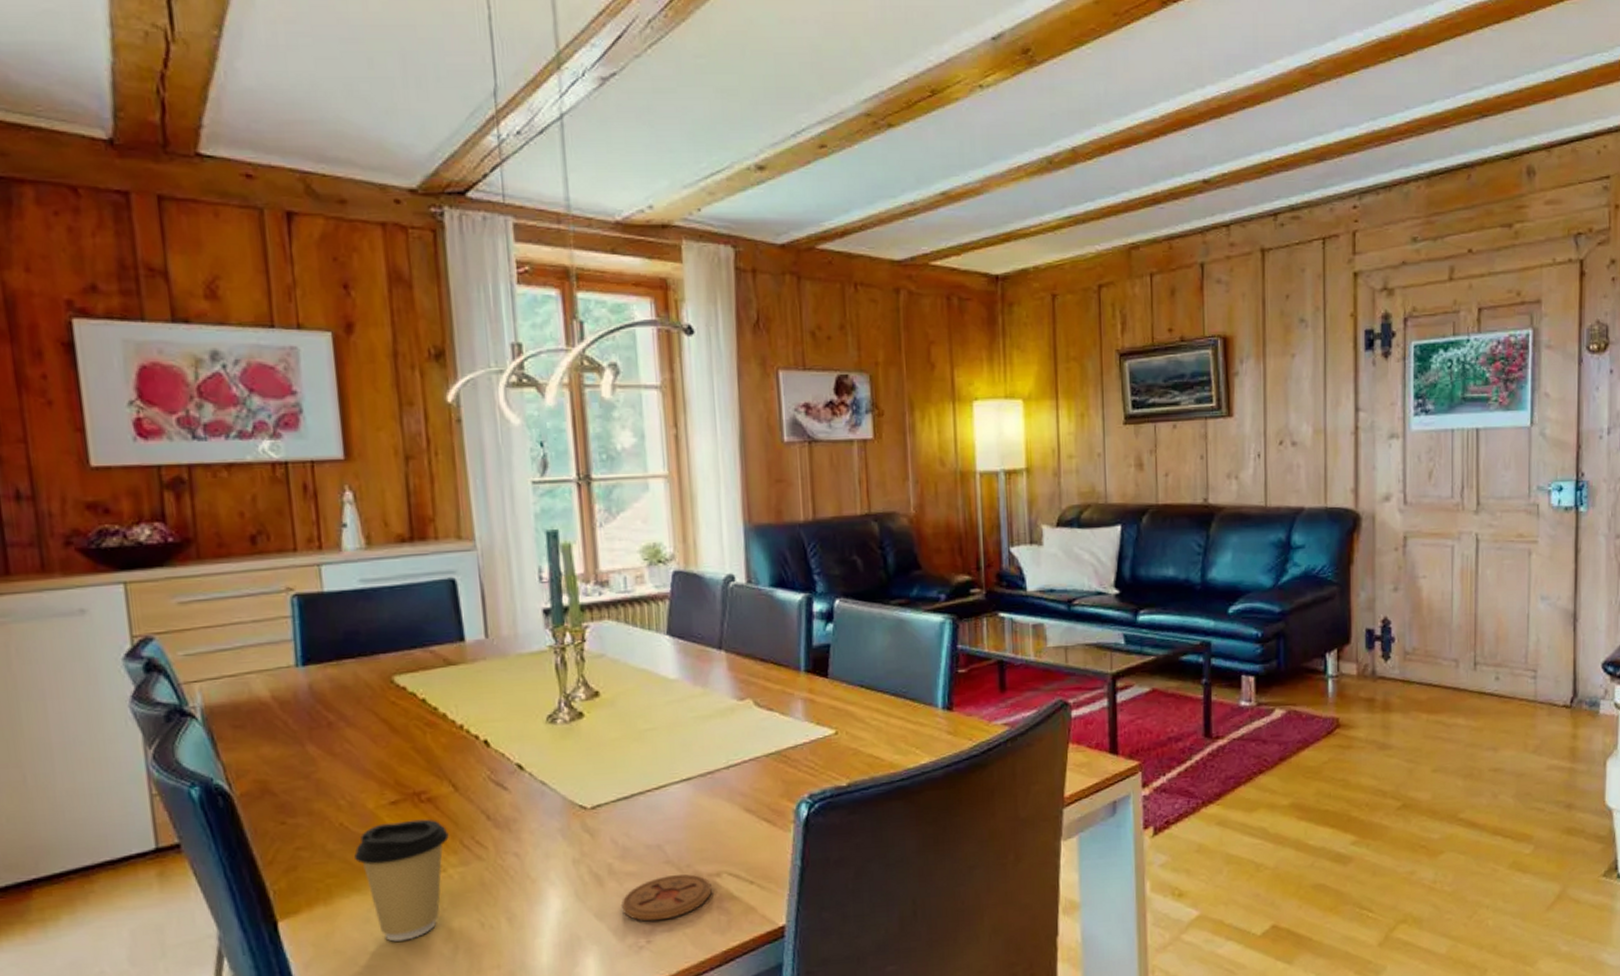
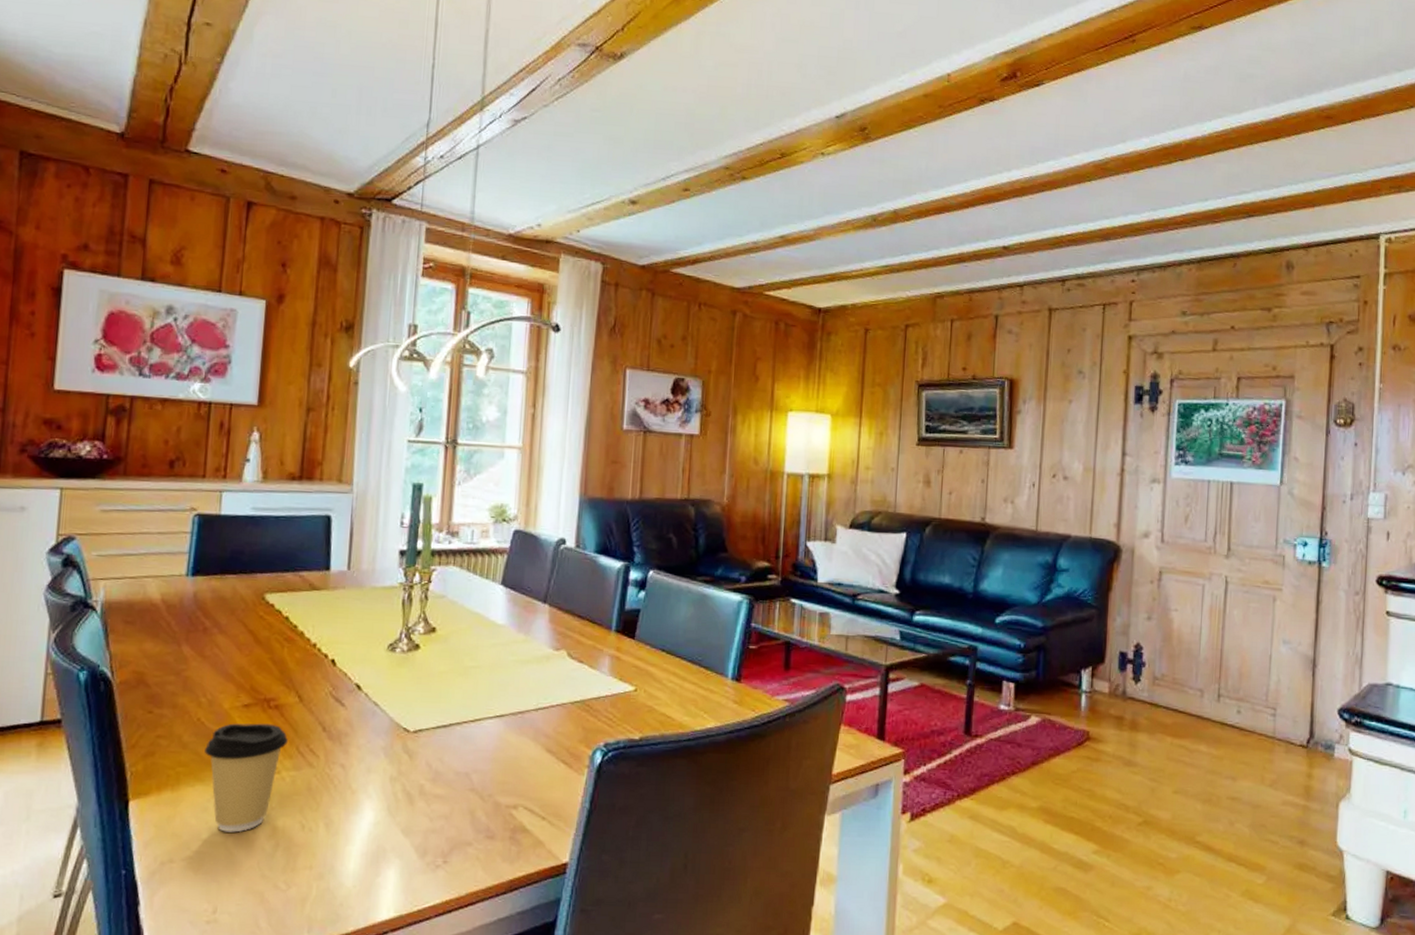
coaster: present [620,874,712,921] -> none [425,802,508,843]

